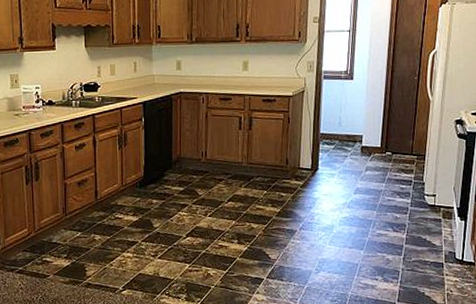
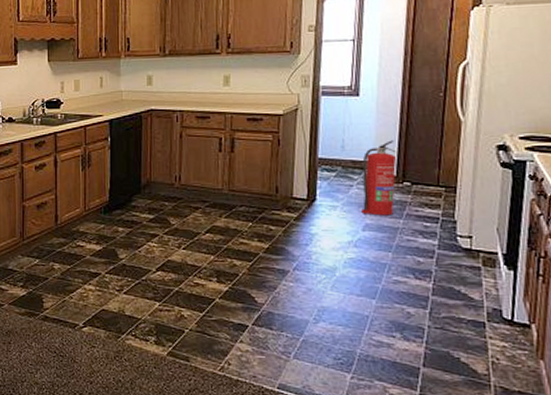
fire extinguisher: none [354,117,381,181] -> present [361,140,397,216]

